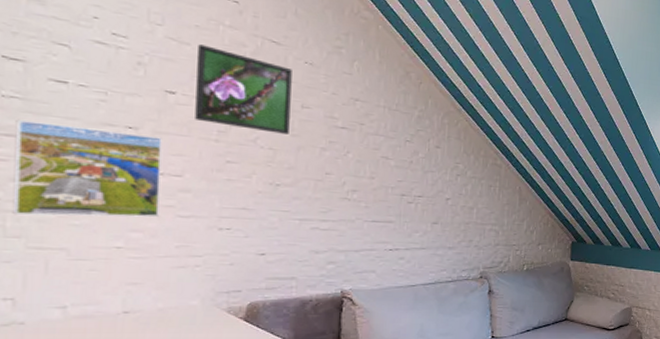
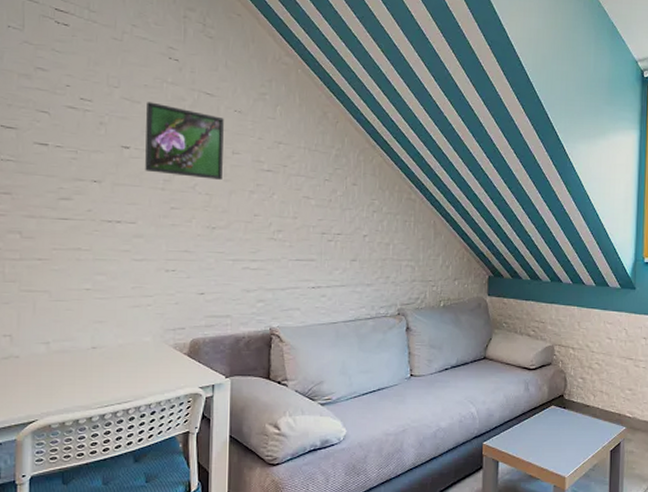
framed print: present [12,119,162,218] -> none [9,179,120,263]

